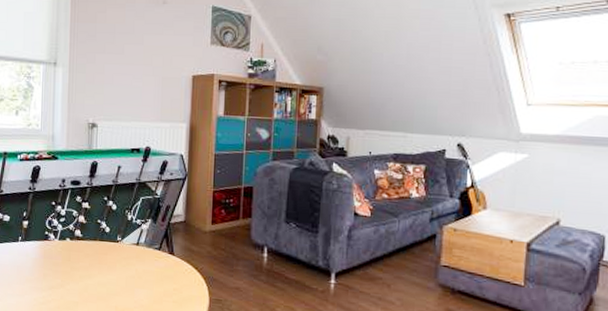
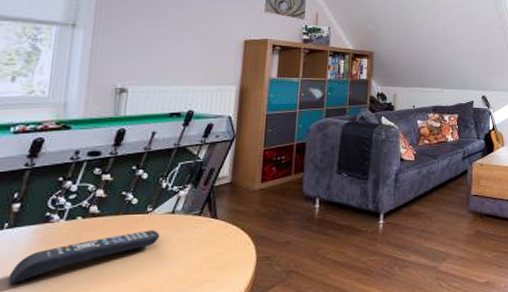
remote control: none [24,257,128,288] -> present [8,230,160,284]

